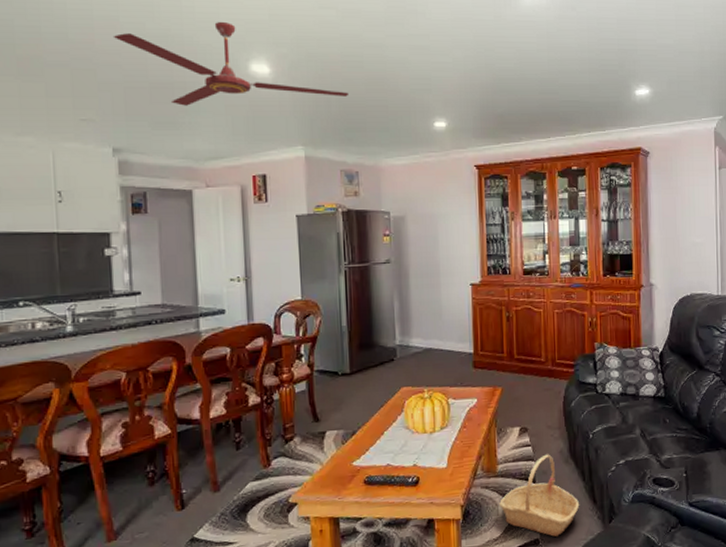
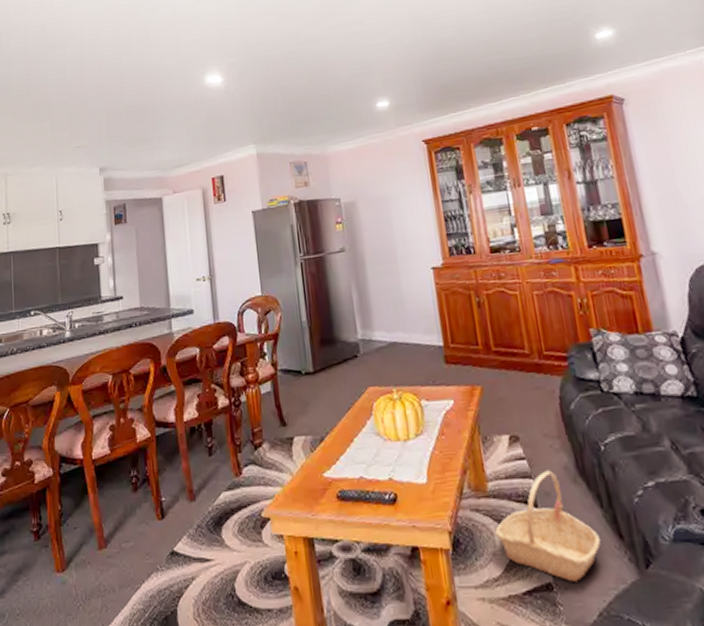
ceiling fan: present [112,21,350,106] -> none [98,44,293,123]

